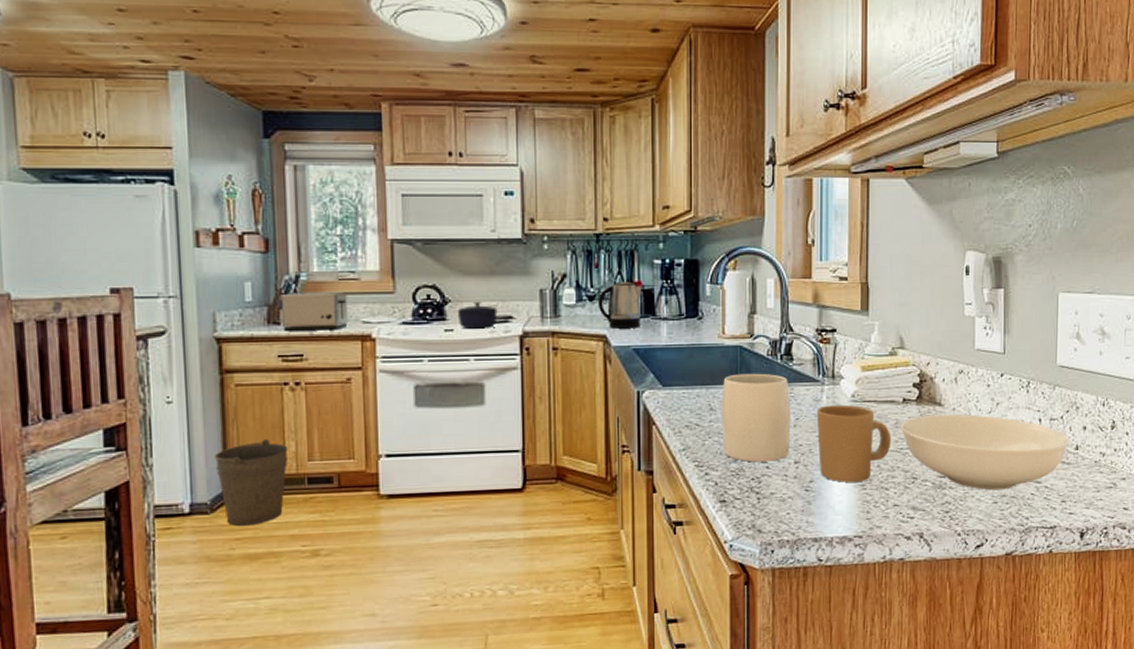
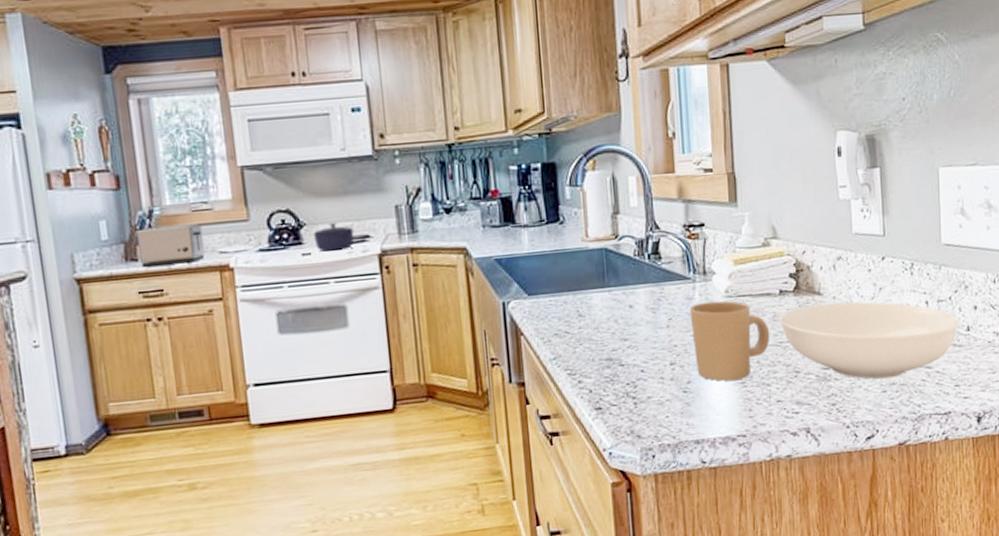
bucket: present [215,438,288,526] -> none [85,376,157,465]
kettle: present [597,281,642,329] -> none [454,190,501,240]
mug: present [721,373,791,462] -> none [589,274,664,367]

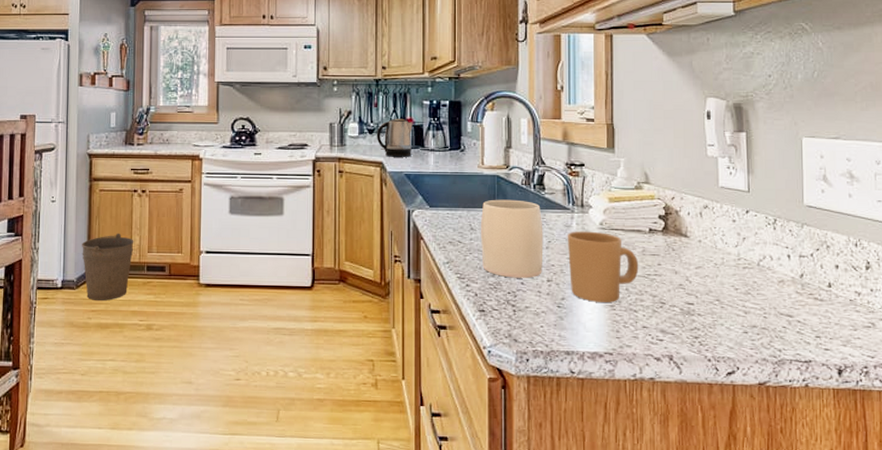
bucket: none [85,376,157,465] -> present [82,233,134,300]
toaster: present [136,224,205,267] -> none [135,121,183,151]
cooking pot: present [313,222,355,253] -> none [265,131,296,154]
kettle: none [454,190,501,240] -> present [376,118,413,157]
mug: none [589,274,664,367] -> present [480,199,544,278]
bowl: present [779,302,960,380] -> none [648,245,822,321]

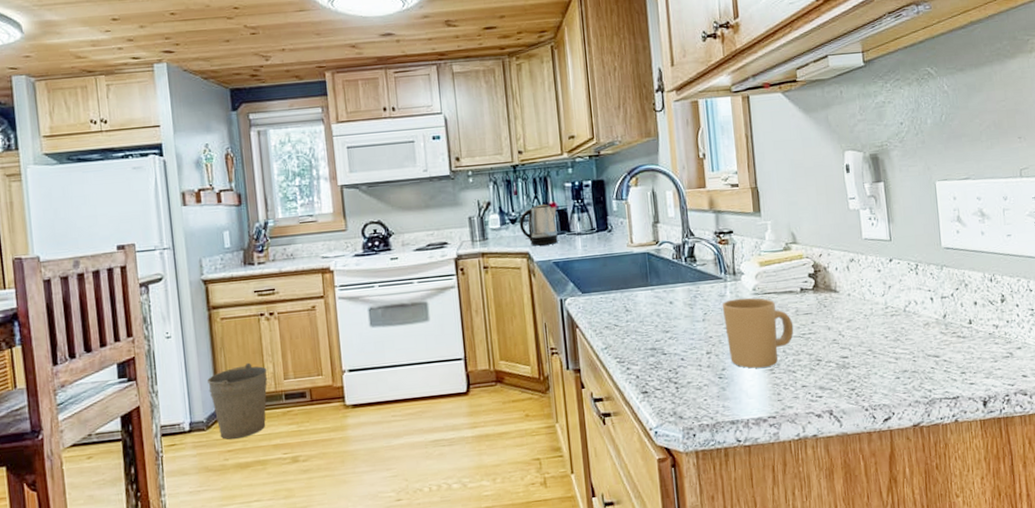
mug: present [480,199,544,278] -> none [635,275,701,356]

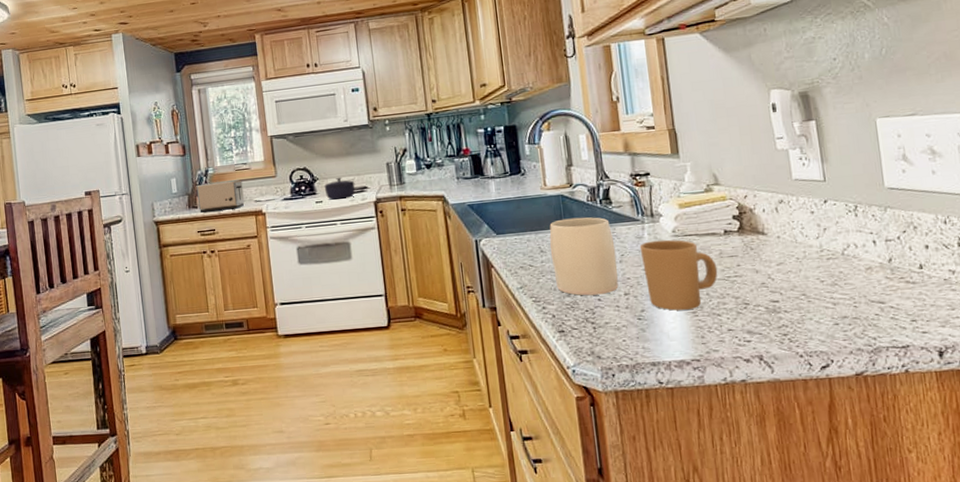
bucket: present [207,362,267,440] -> none [160,294,210,362]
toaster: none [253,233,310,270] -> present [196,180,245,213]
cooking pot: none [400,231,435,257] -> present [324,176,355,201]
kettle: present [519,204,558,246] -> none [434,149,472,190]
mug: none [635,275,701,356] -> present [549,217,619,296]

